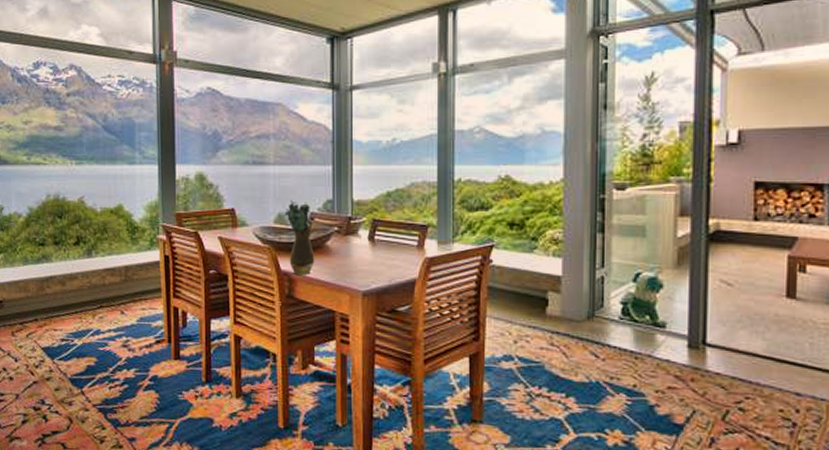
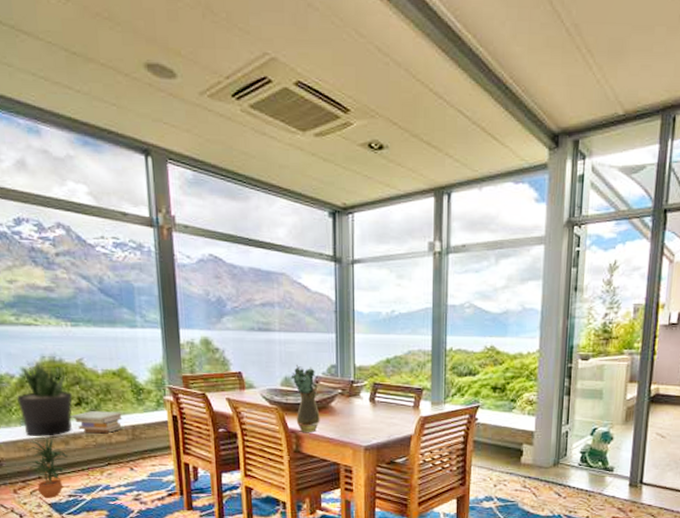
planter: none [23,200,72,277] -> present [17,361,73,437]
potted plant: none [26,279,65,342] -> present [27,439,70,498]
books: none [69,251,117,275] -> present [70,411,123,434]

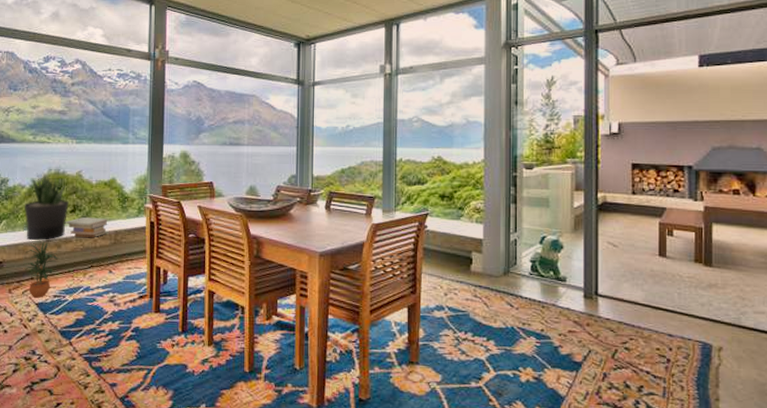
vase: present [290,365,320,432] -> none [255,175,280,238]

